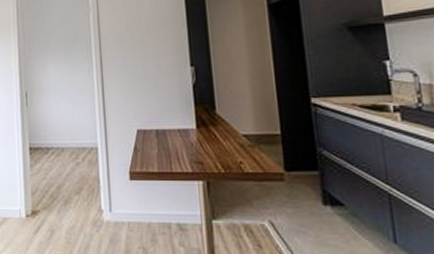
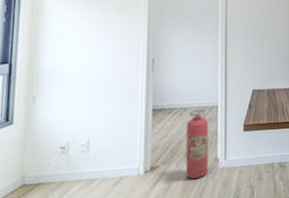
fire extinguisher: none [64,150,93,231] -> present [185,109,209,180]

